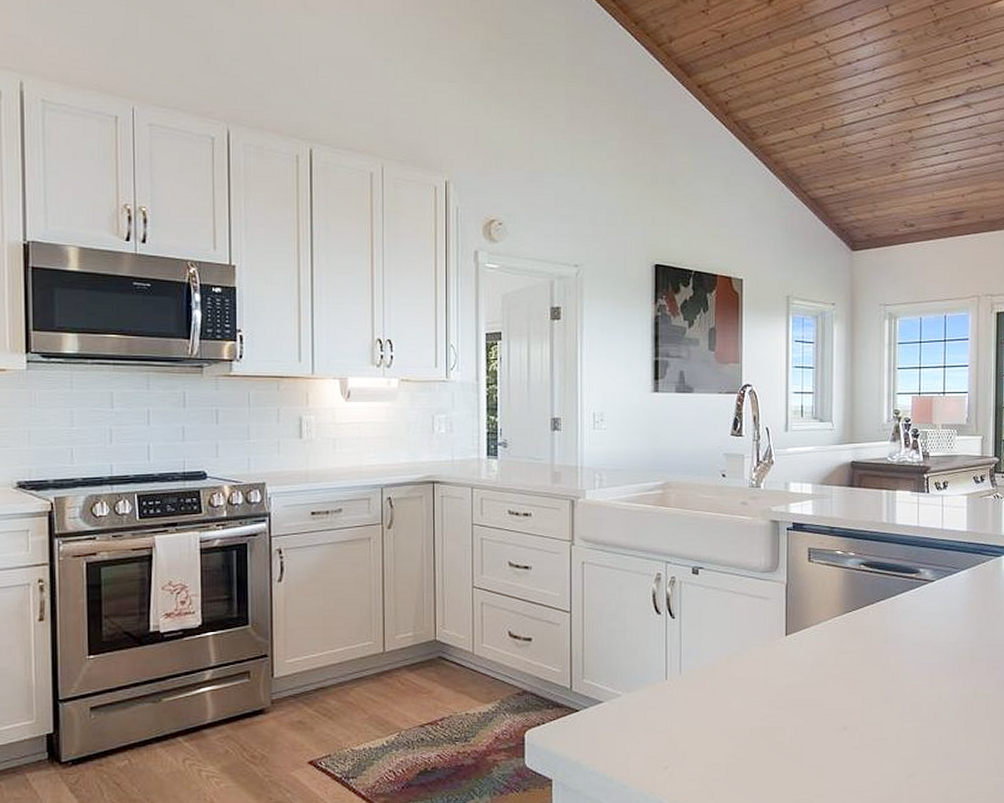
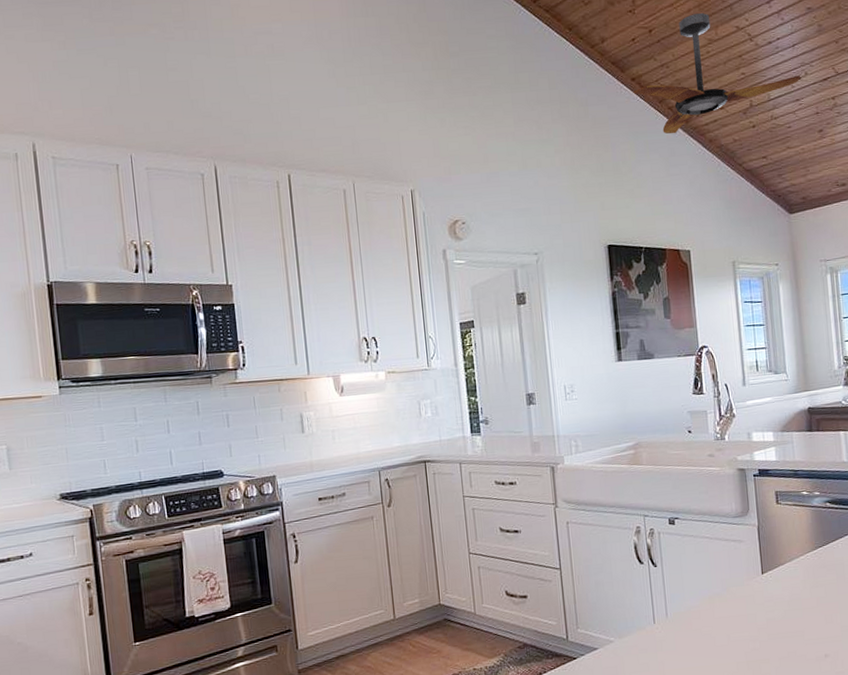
ceiling fan: none [698,22,878,151] -> present [633,13,800,134]

